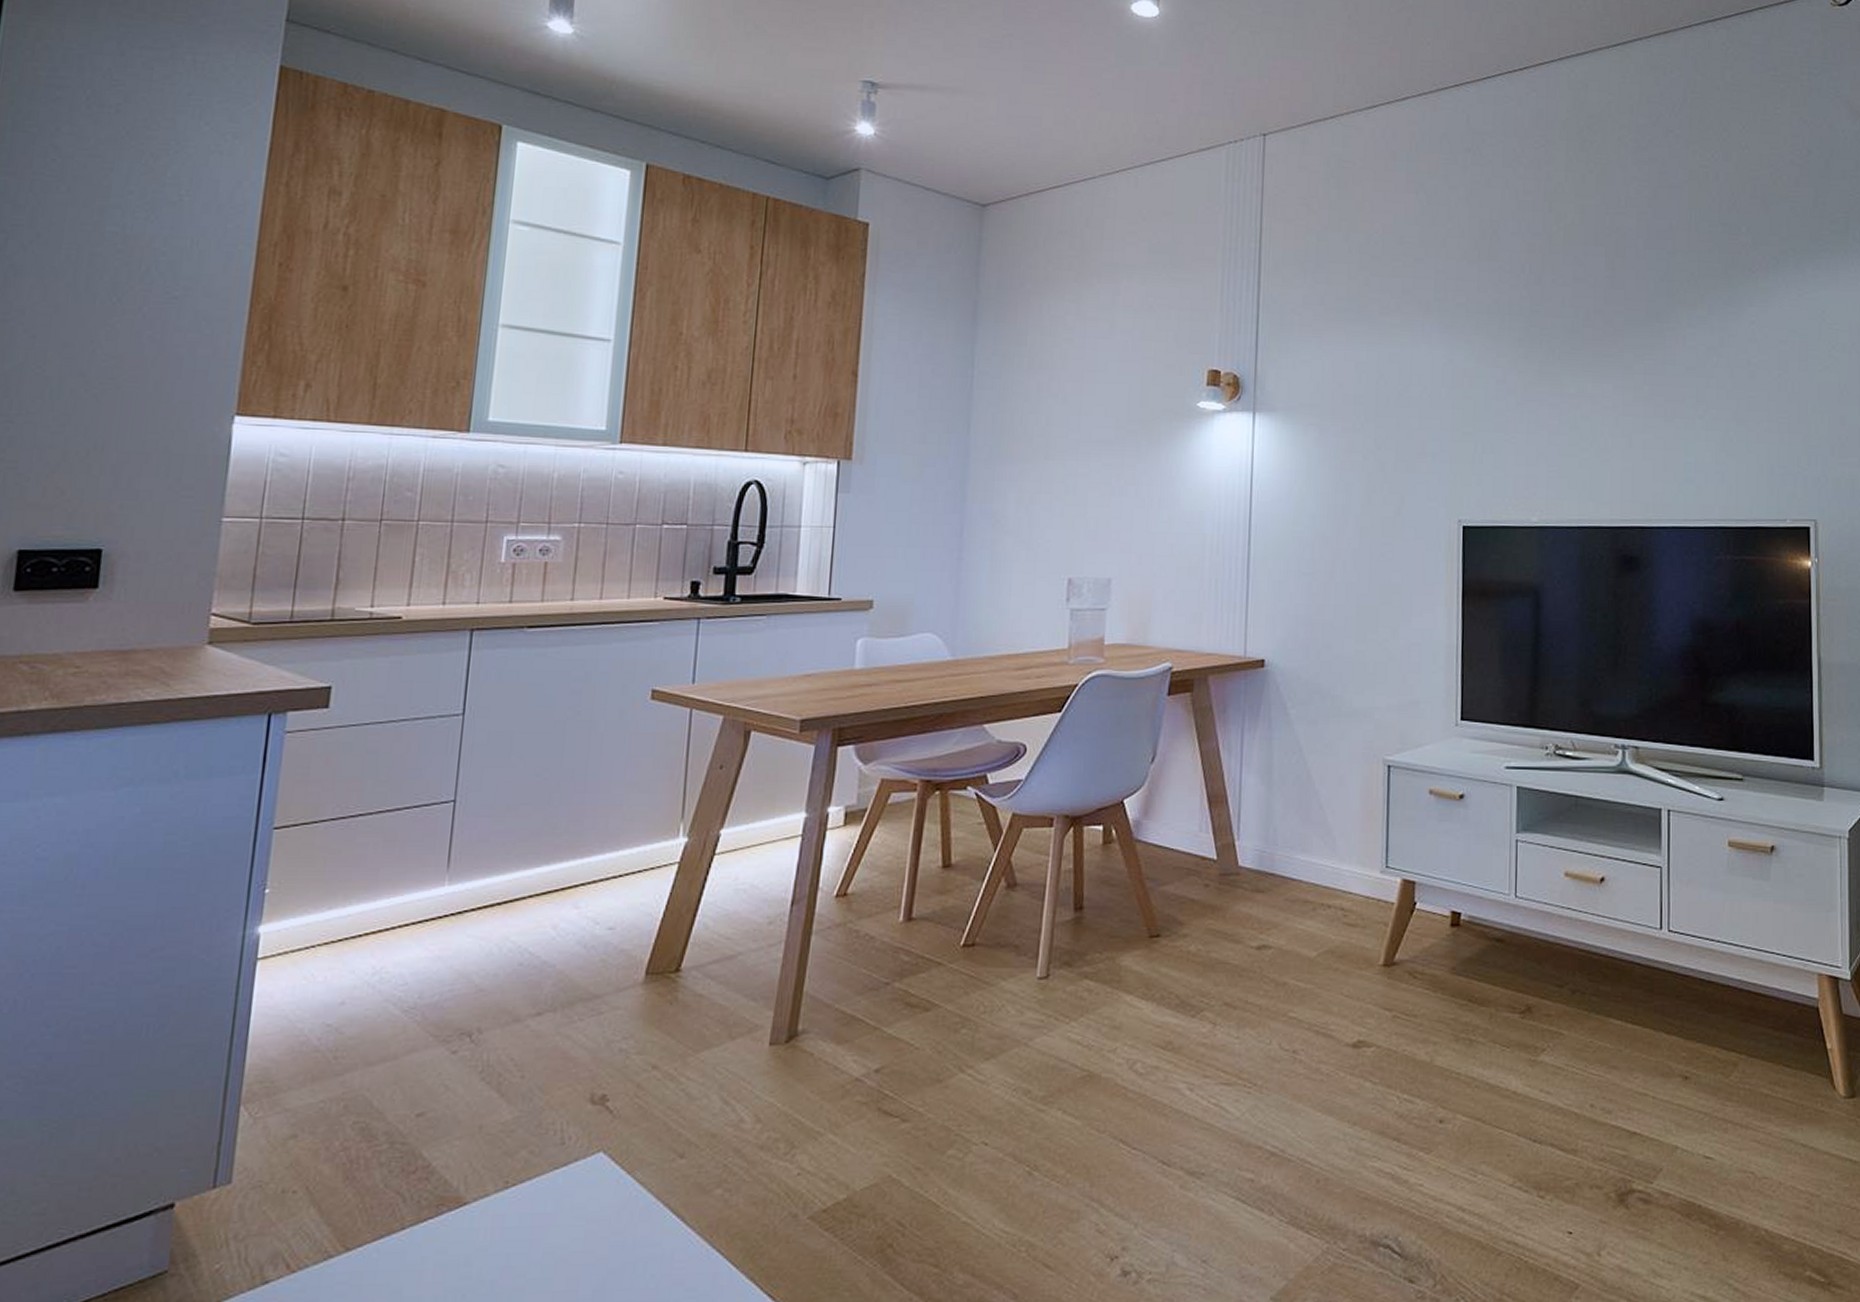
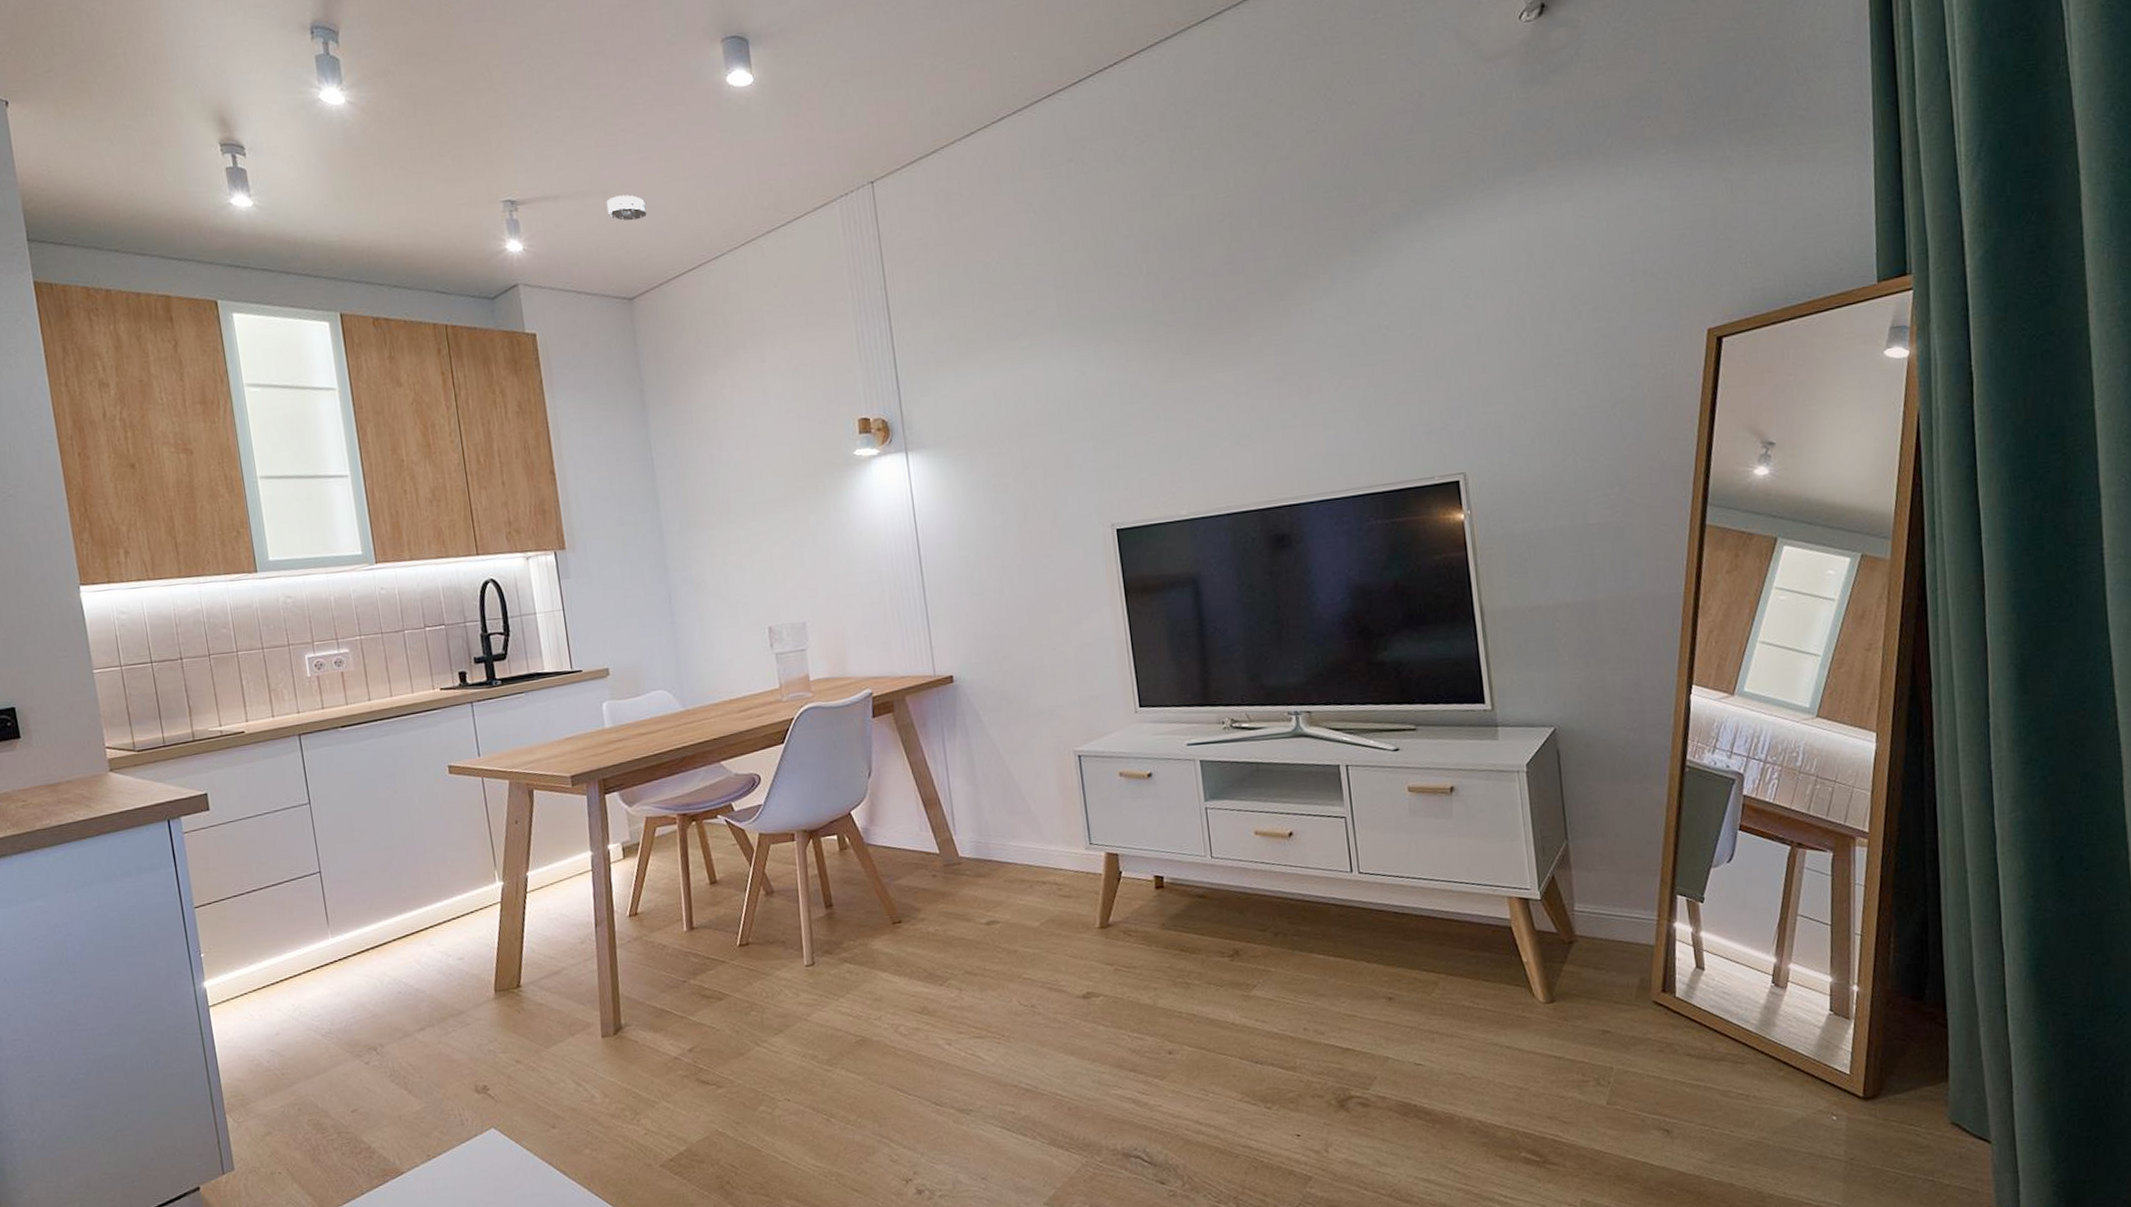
smoke detector: none [976,98,1020,127] -> present [606,194,647,221]

